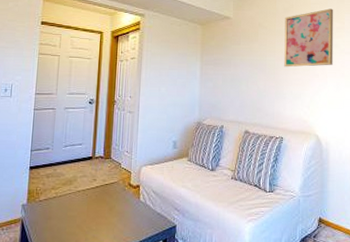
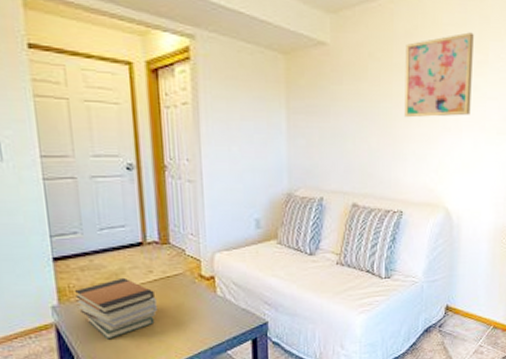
book stack: none [39,184,96,234] -> present [74,277,157,340]

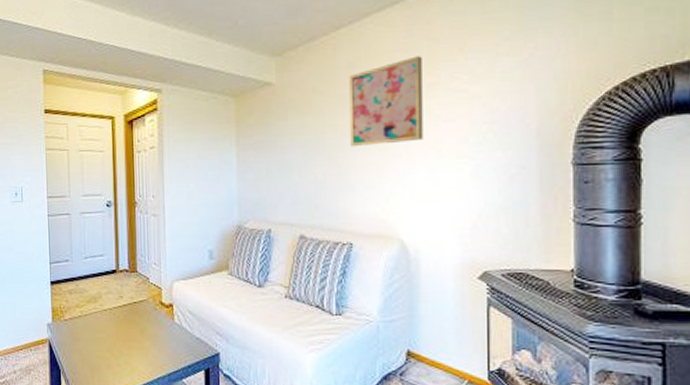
book stack: present [74,277,157,340] -> none [63,301,125,358]

